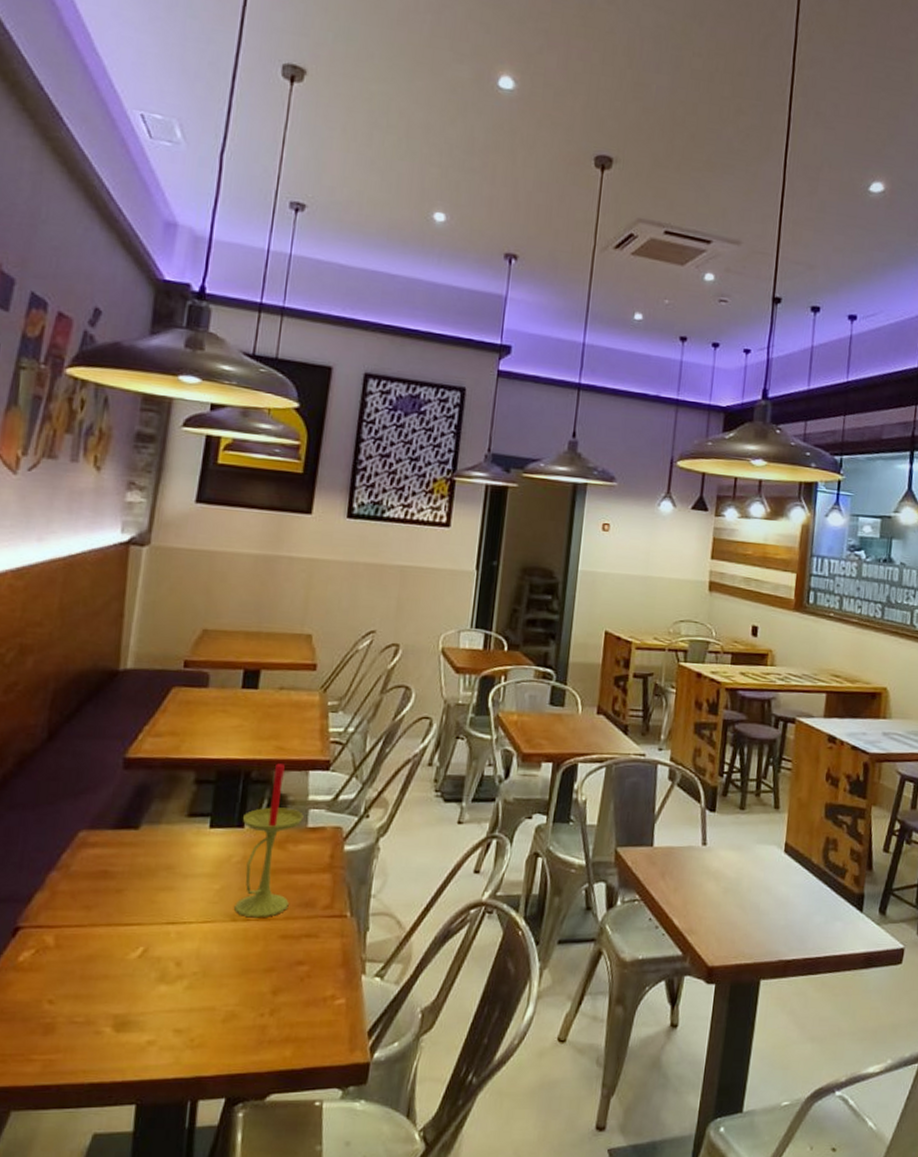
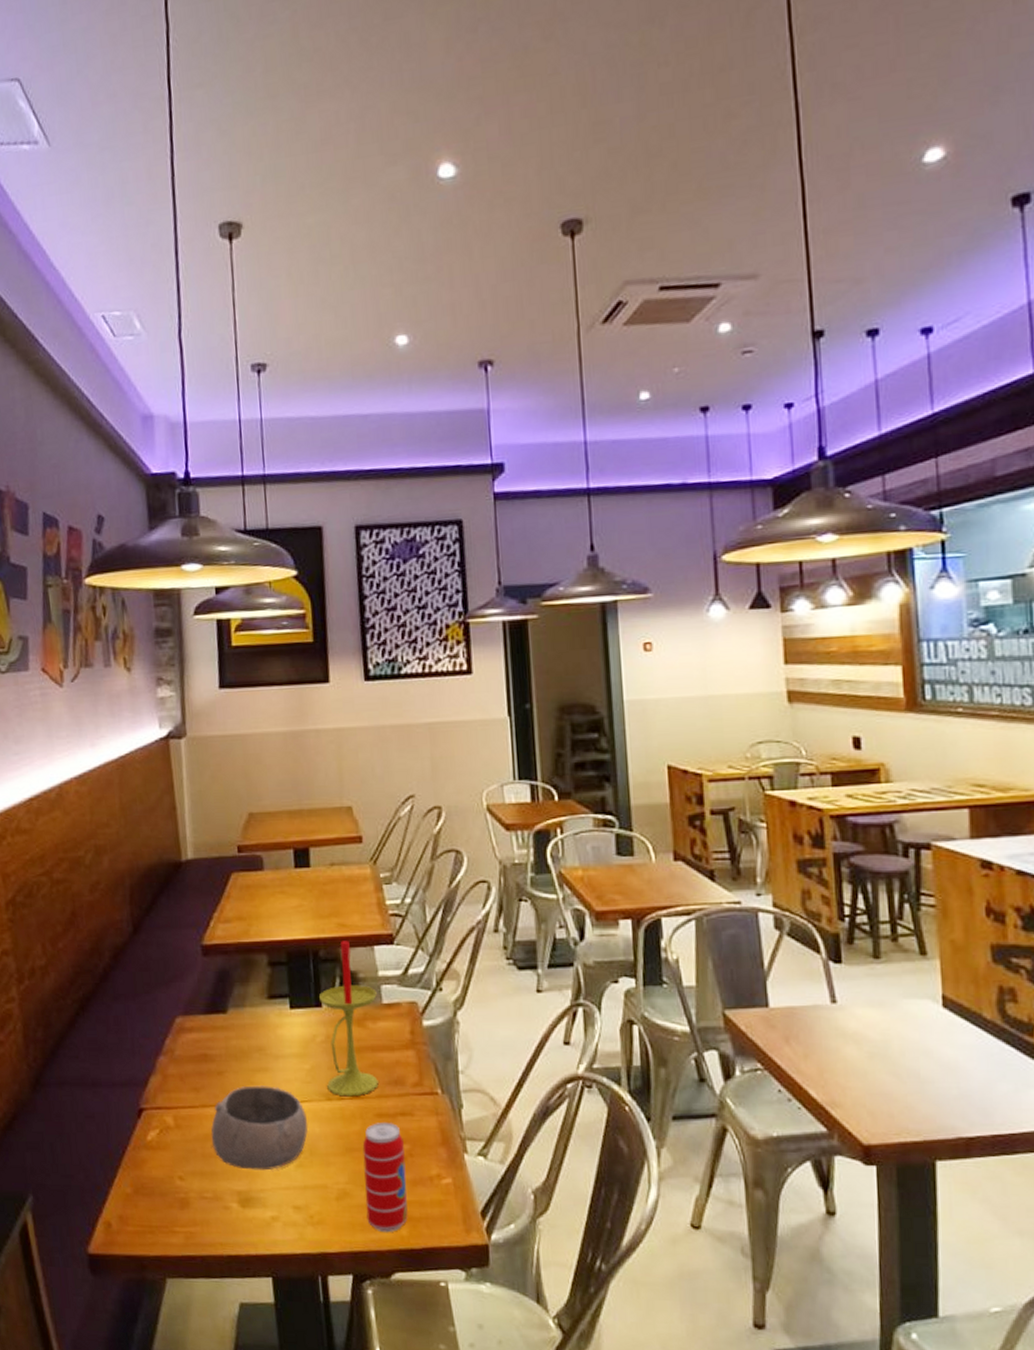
bowl: none [94,905,207,993] -> present [211,1085,309,1171]
beverage can: none [251,944,304,1054] -> present [362,1123,408,1233]

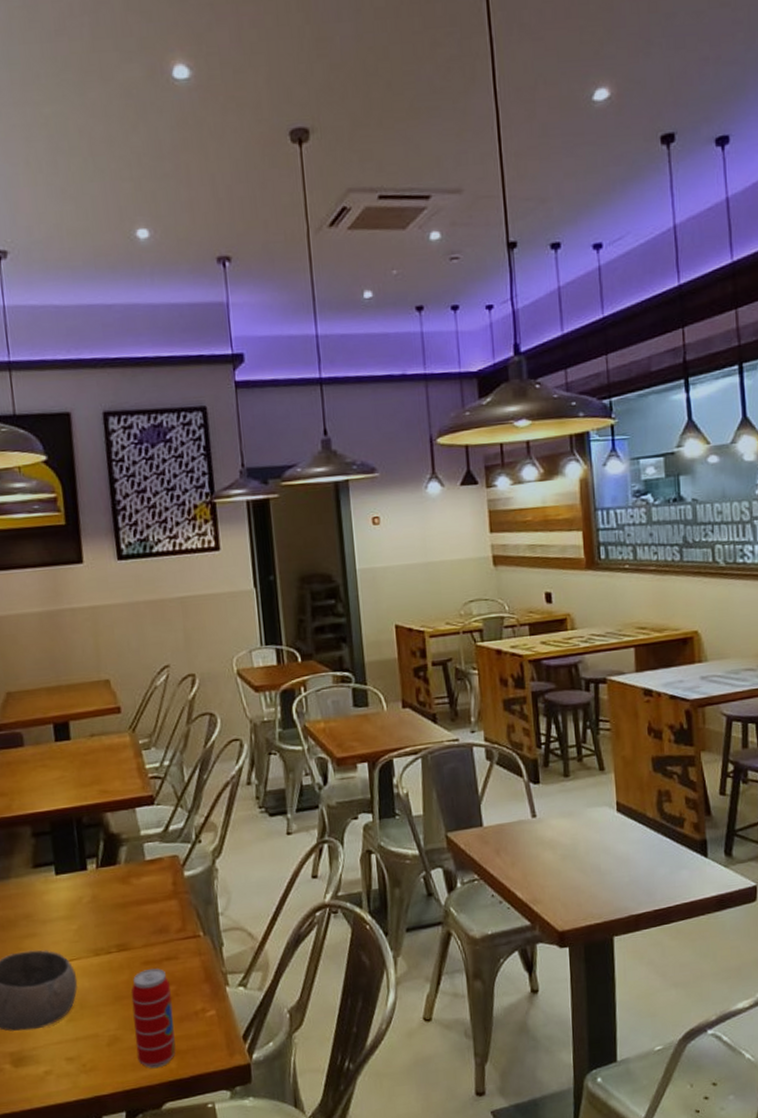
candle: present [319,940,379,1097] -> none [84,805,144,950]

